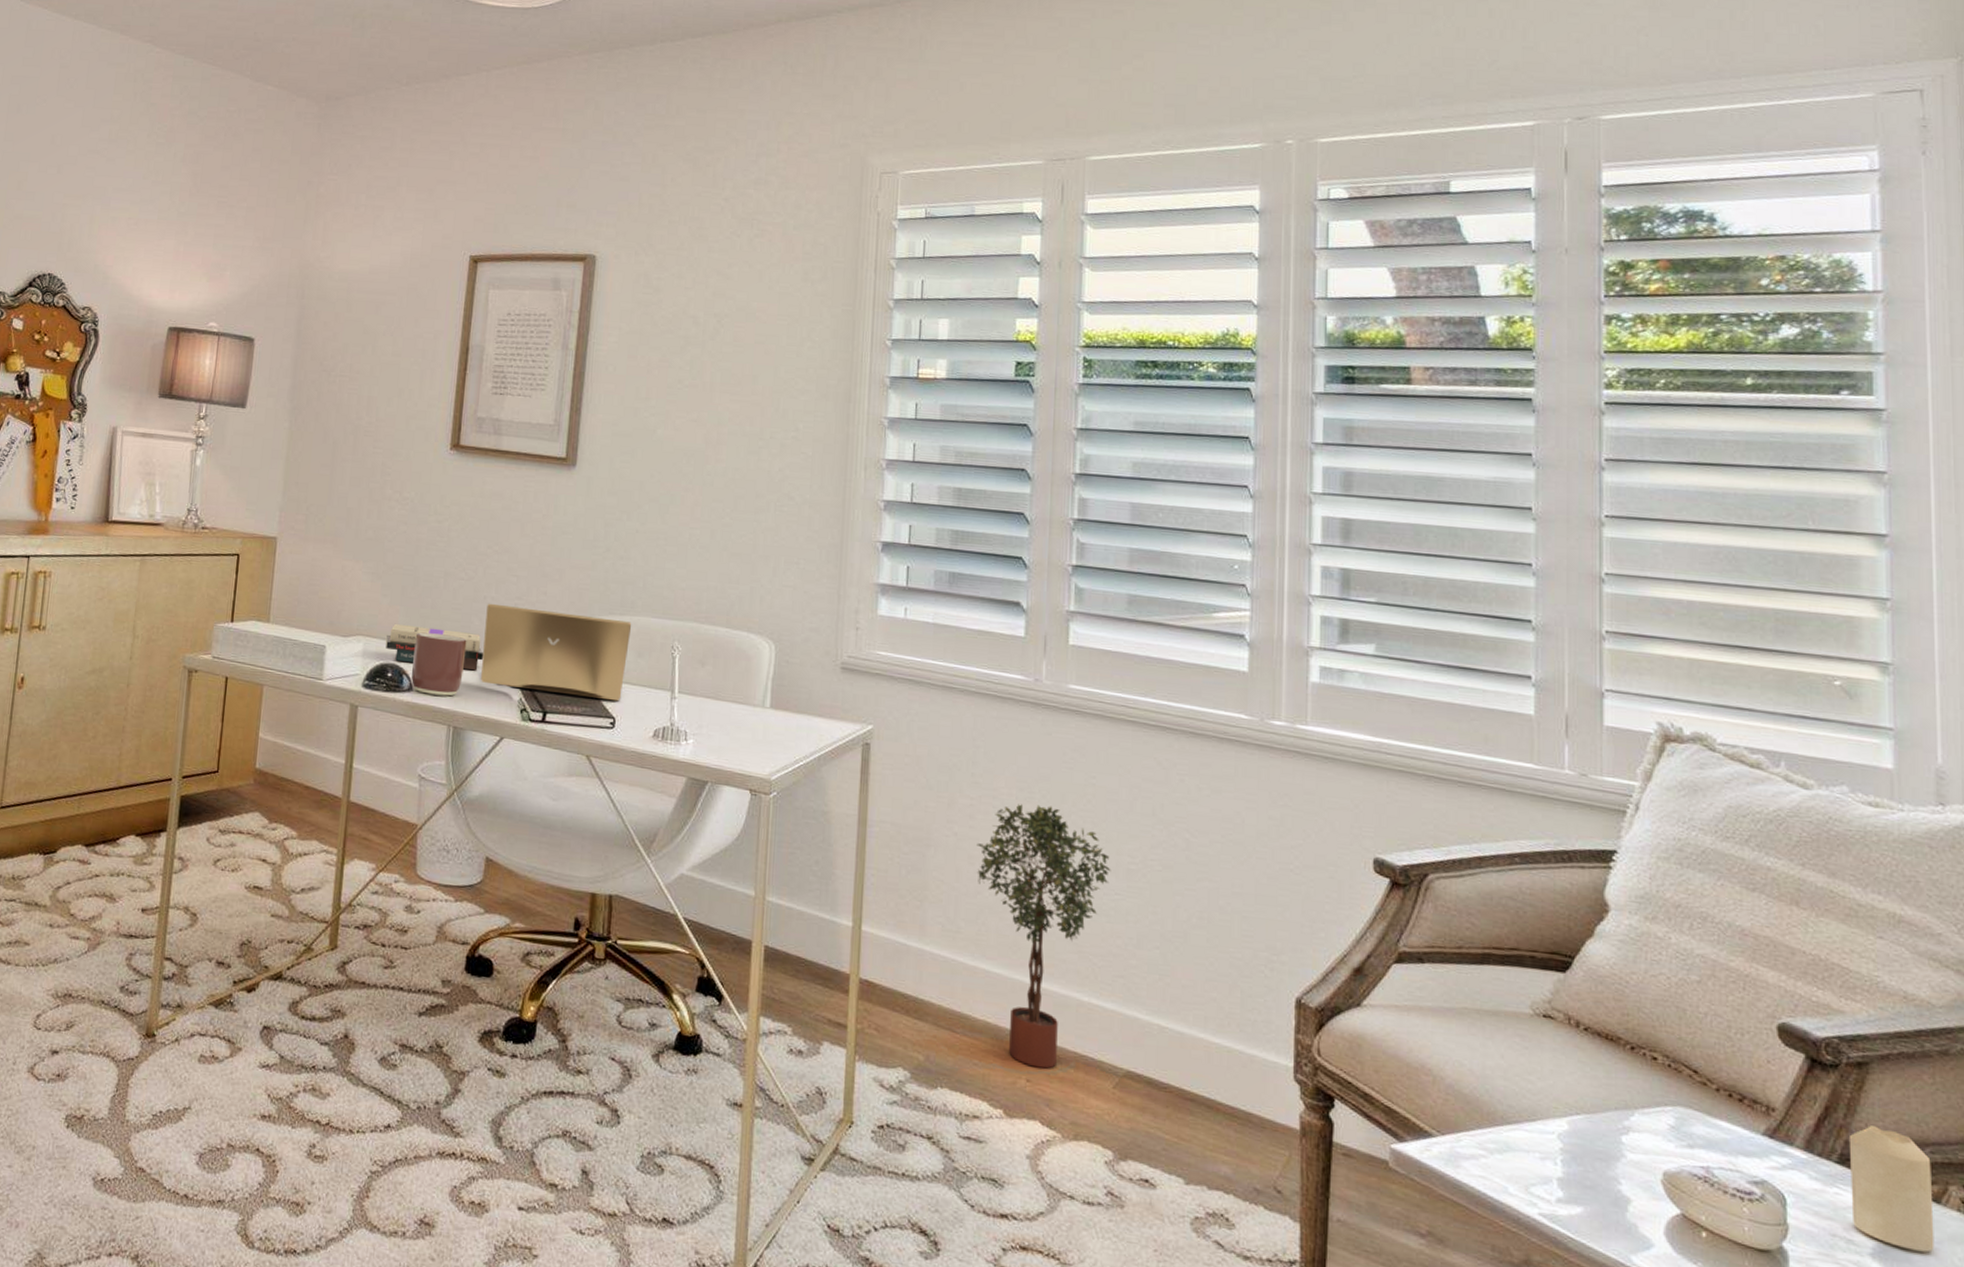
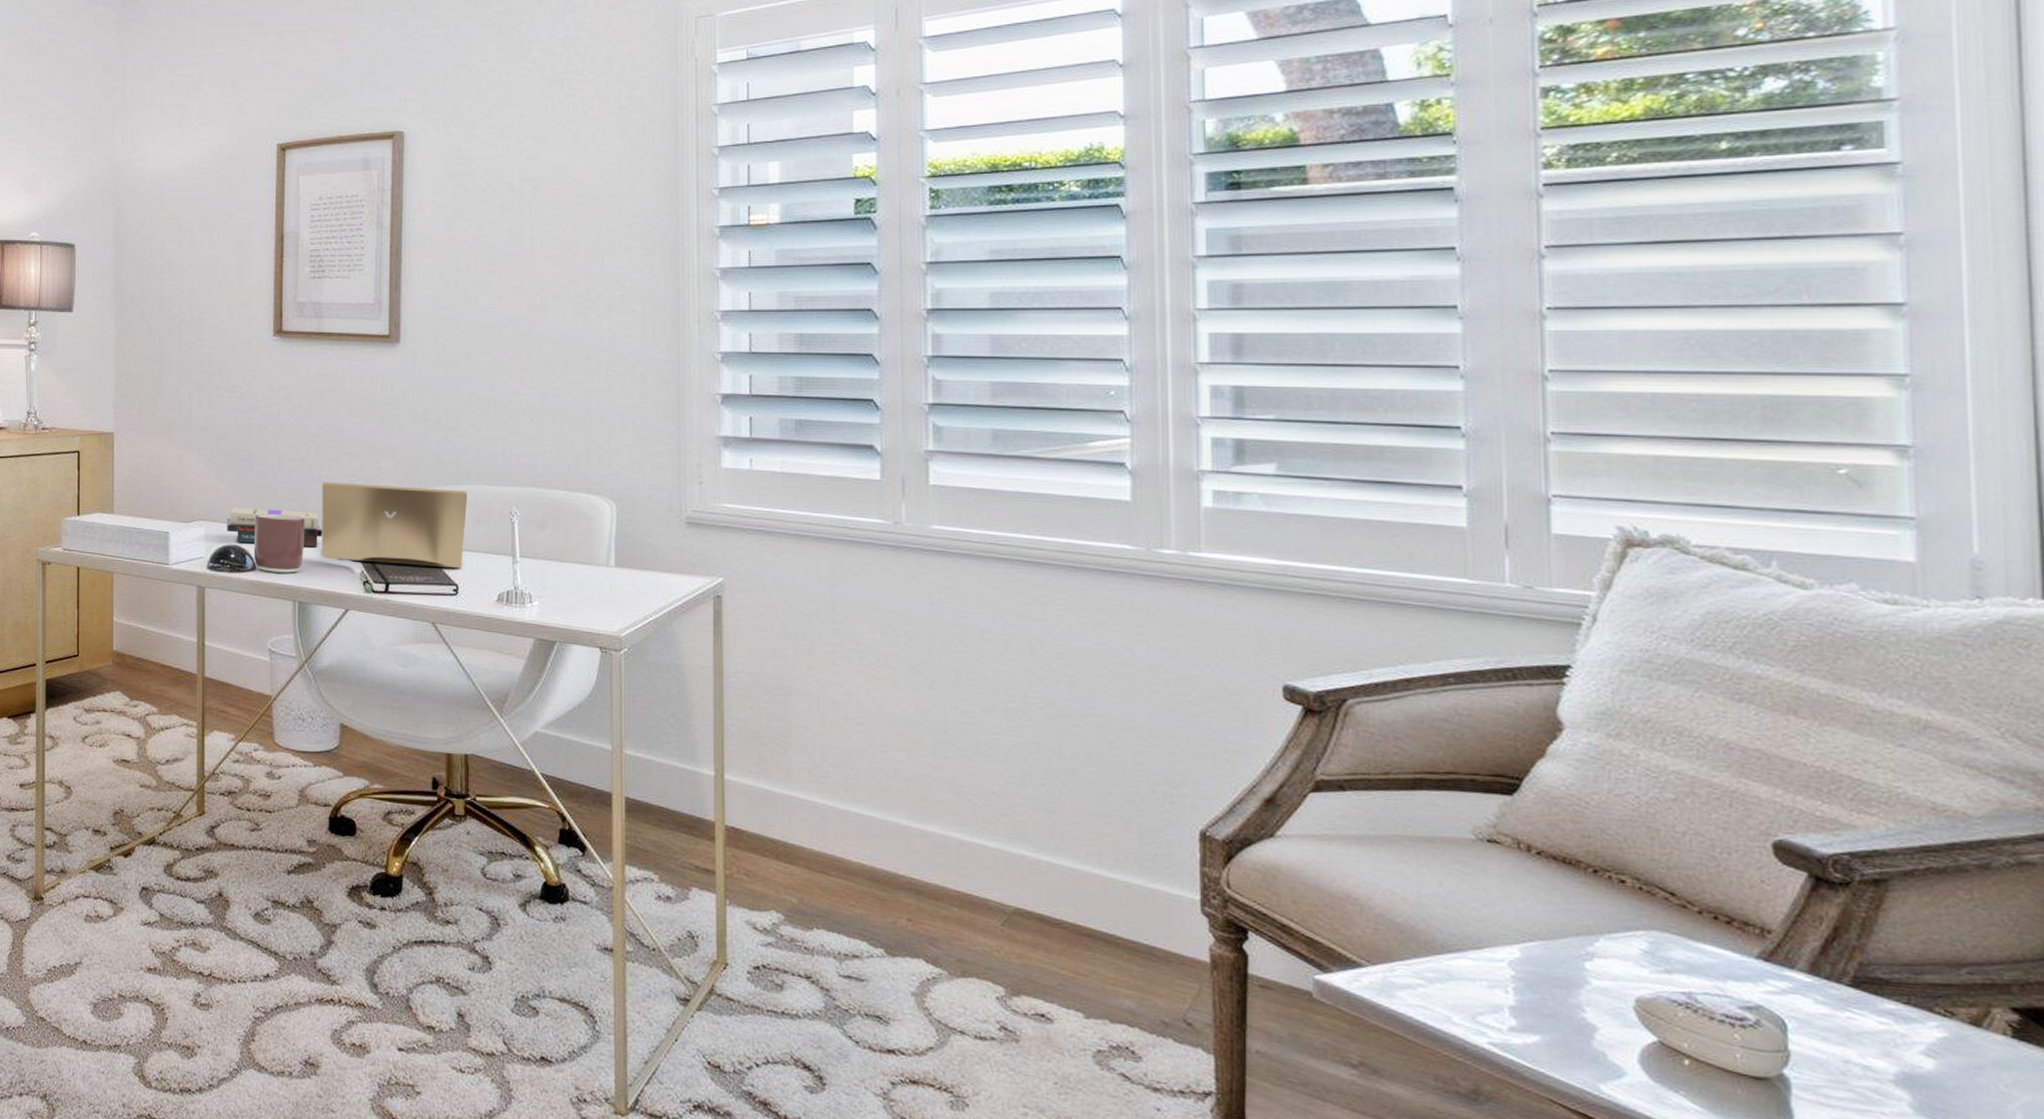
potted tree: present [977,804,1111,1069] -> none [841,648,988,908]
candle: present [1848,1125,1935,1253] -> none [1863,946,1974,1079]

